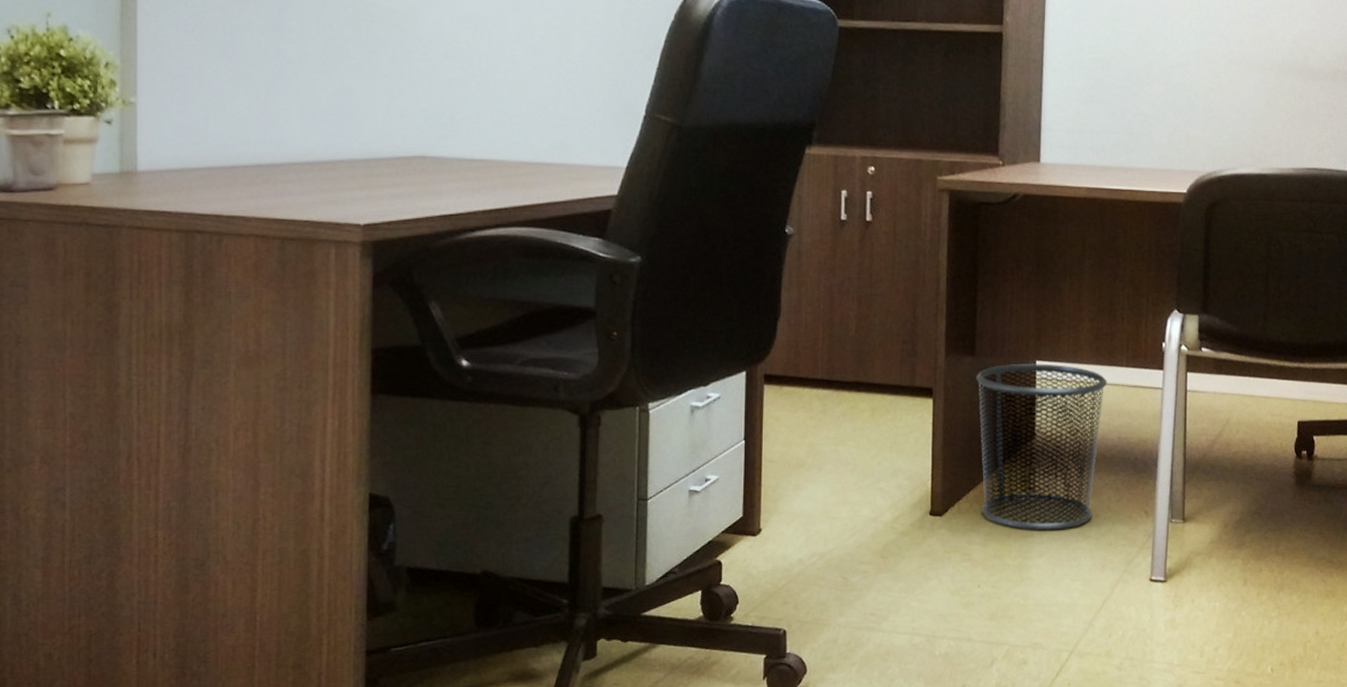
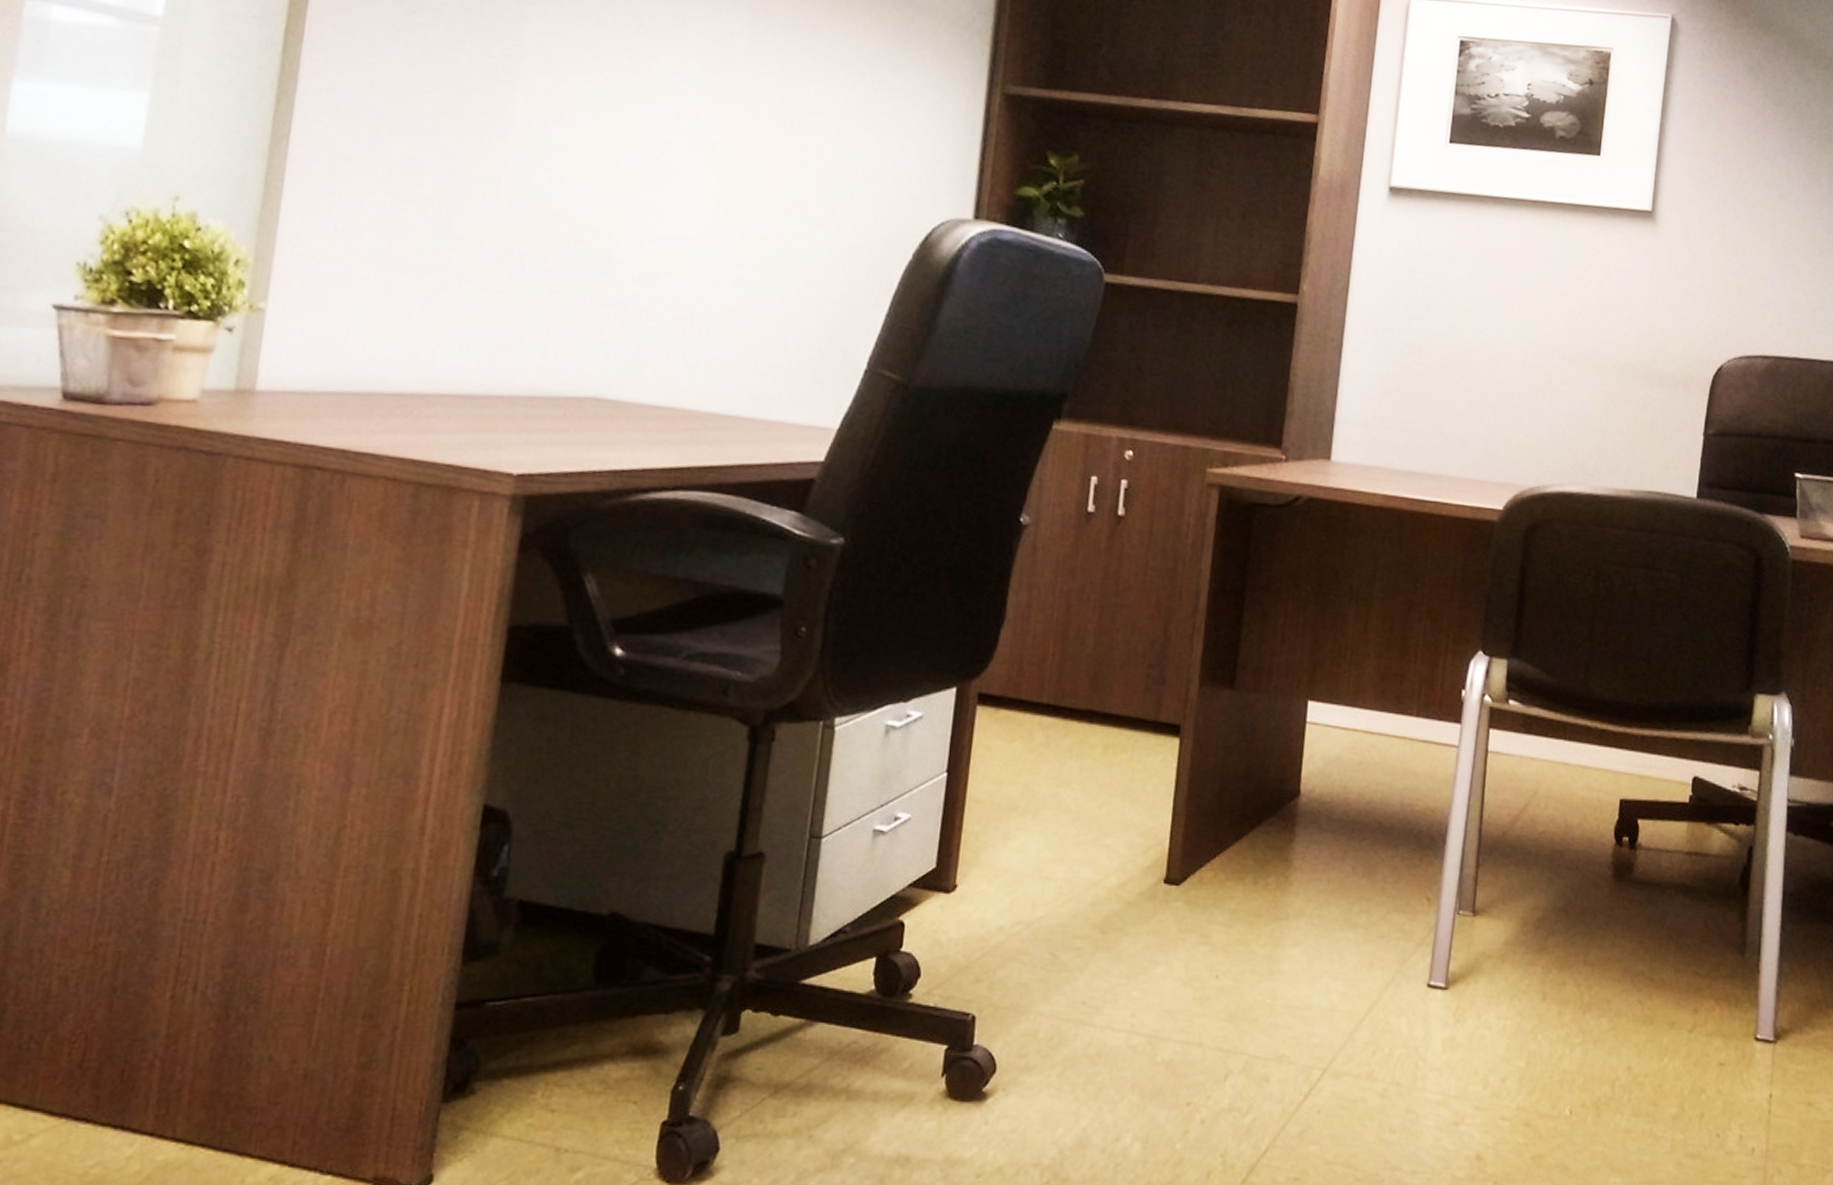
waste bin: present [976,363,1108,530] -> none [1227,702,1393,913]

